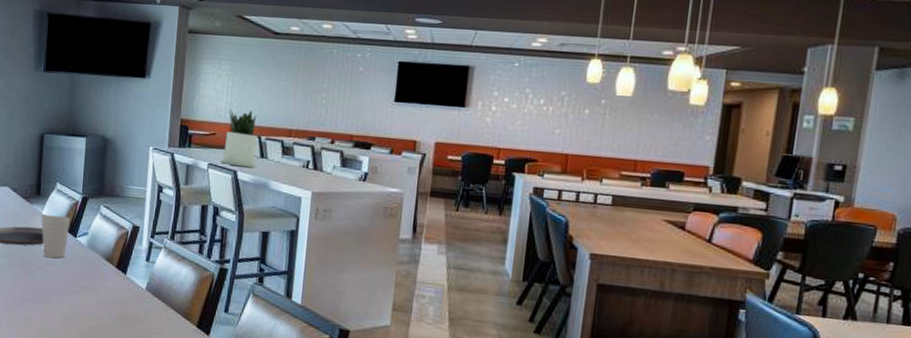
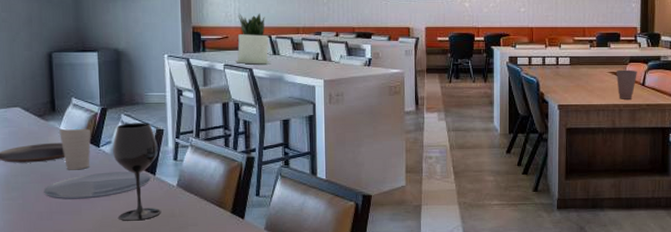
plate: none [20,264,121,291] -> present [44,171,151,200]
wineglass: none [86,215,132,321] -> present [113,123,162,221]
cup: none [672,218,703,258] -> present [616,69,637,99]

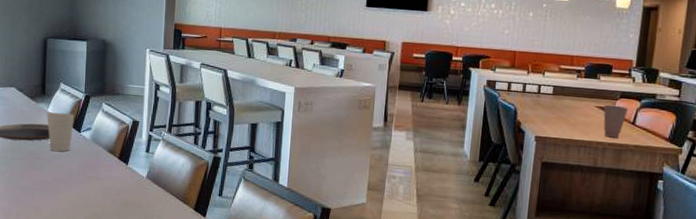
plate: present [44,171,151,200] -> none [29,156,124,181]
wineglass: present [113,123,162,221] -> none [91,112,133,207]
planter: present [234,13,271,65] -> none [210,14,246,67]

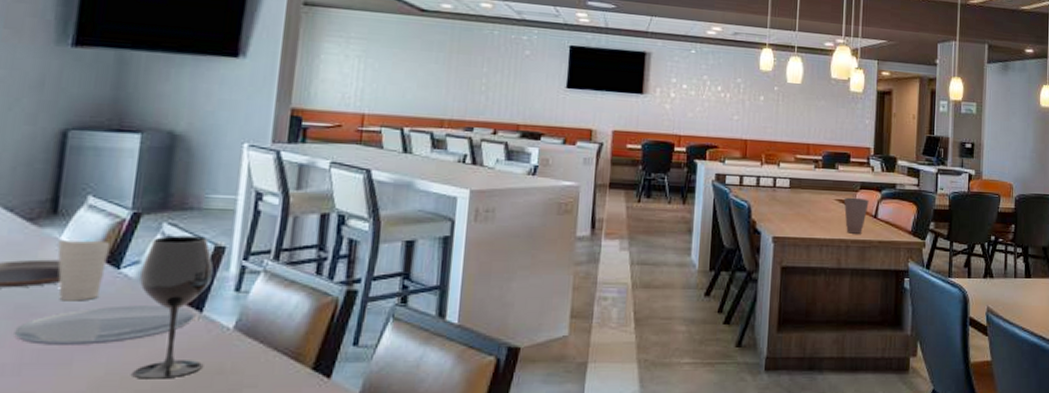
plate: none [29,156,124,181] -> present [14,305,195,345]
wineglass: none [91,112,133,207] -> present [132,235,214,379]

